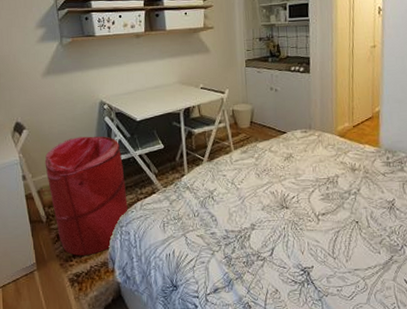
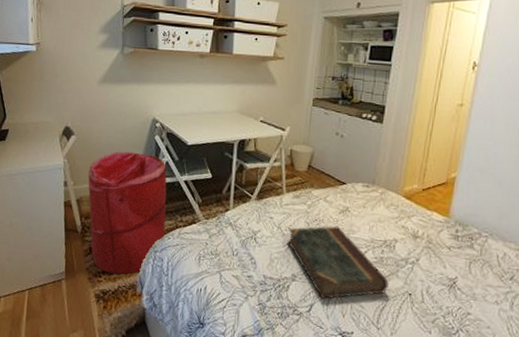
book: none [241,172,338,242] -> present [287,225,389,300]

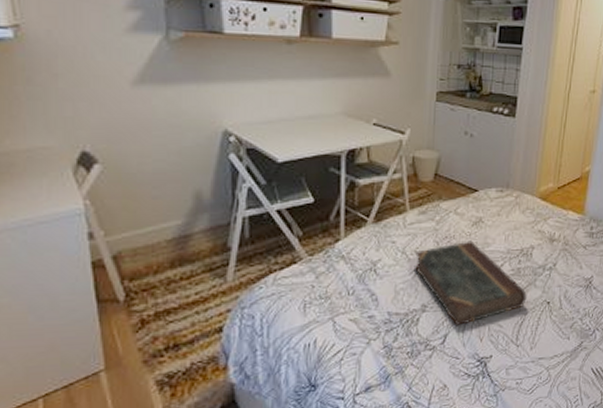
laundry hamper: present [88,151,167,275] -> none [127,179,255,349]

